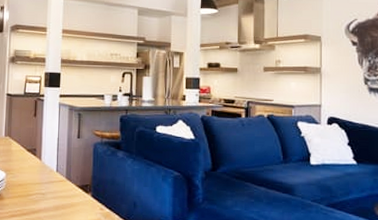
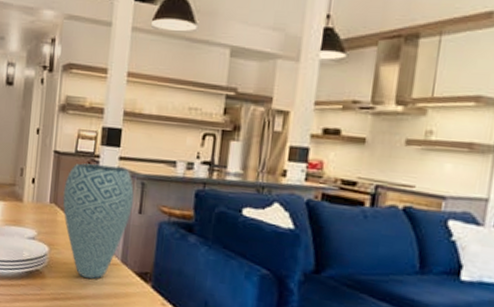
vase: none [15,102,73,196] -> present [62,163,134,279]

